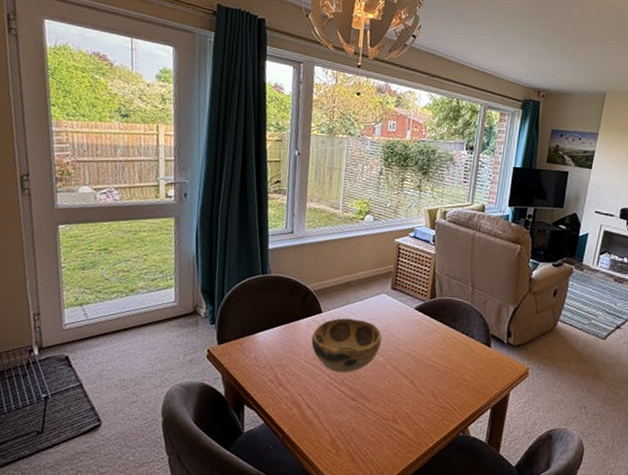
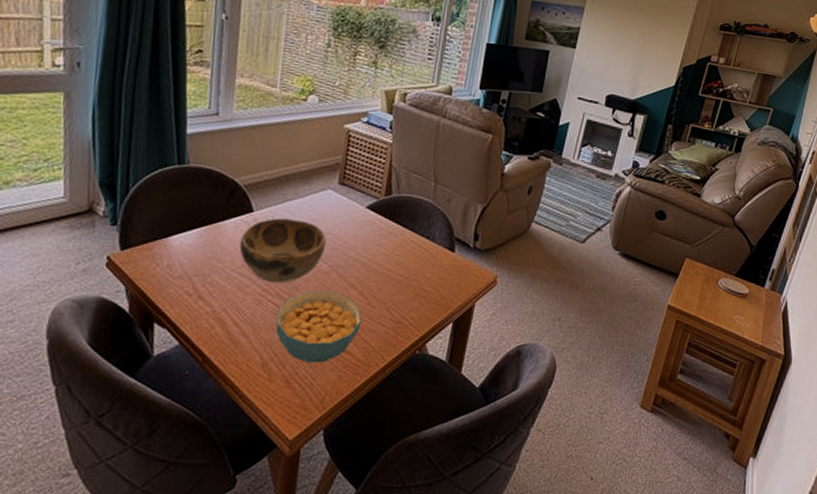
cereal bowl: none [341,379,413,442] -> present [276,290,362,363]

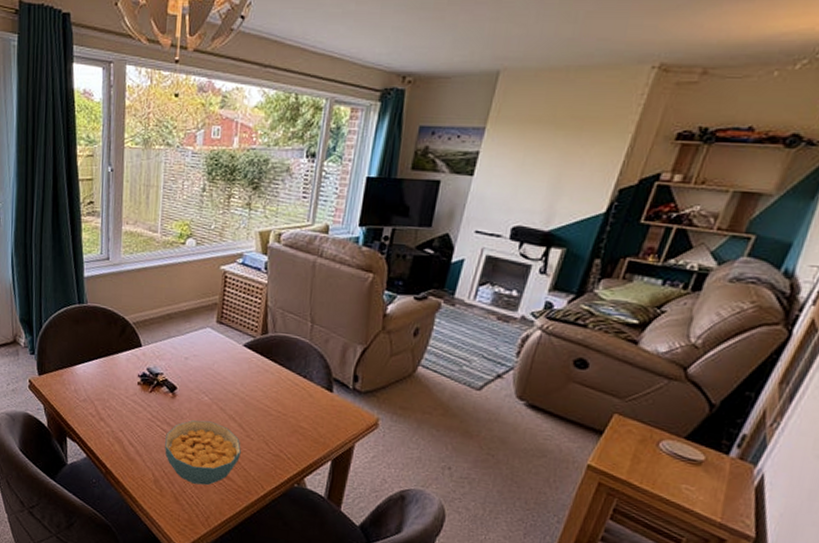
decorative bowl: present [239,218,327,284] -> none [131,353,207,412]

